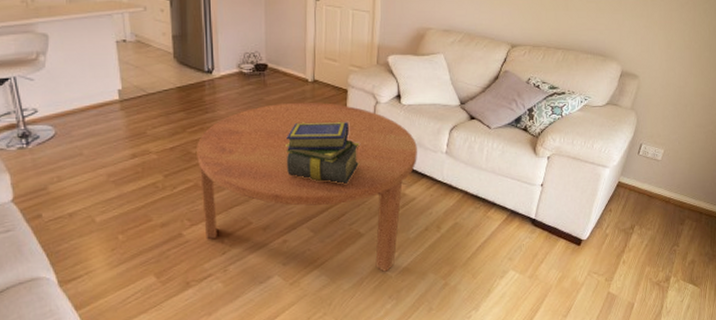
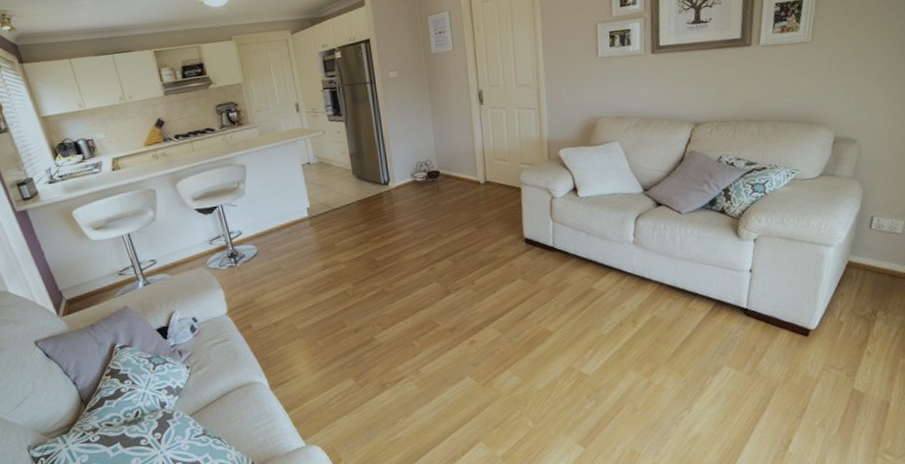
coffee table: present [197,102,418,272] -> none [380,202,602,371]
stack of books: present [285,121,360,184] -> none [464,219,542,282]

